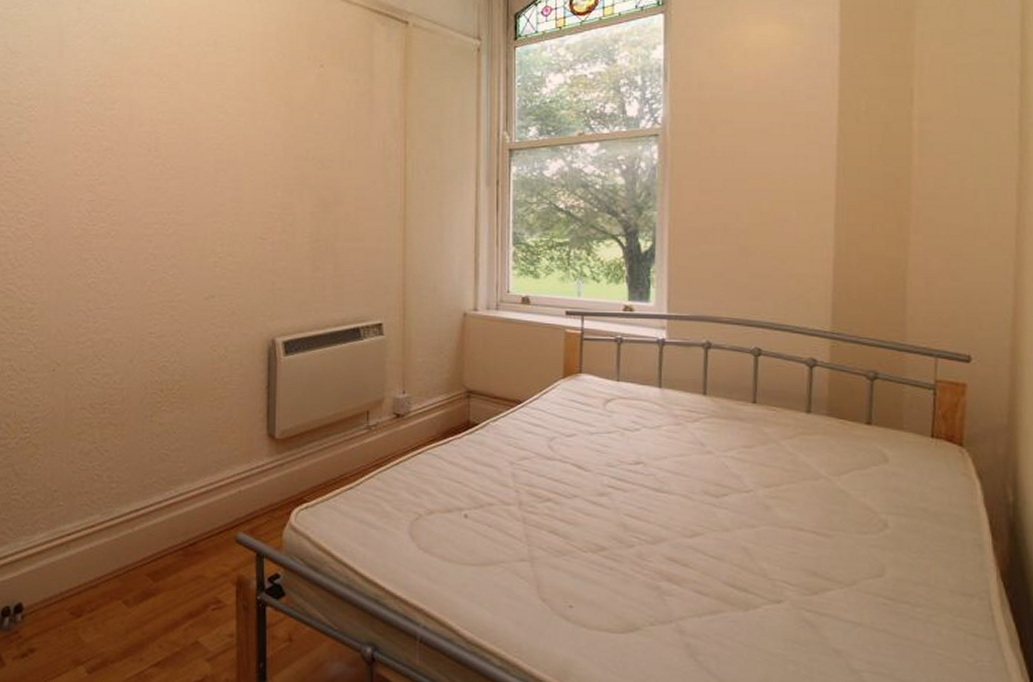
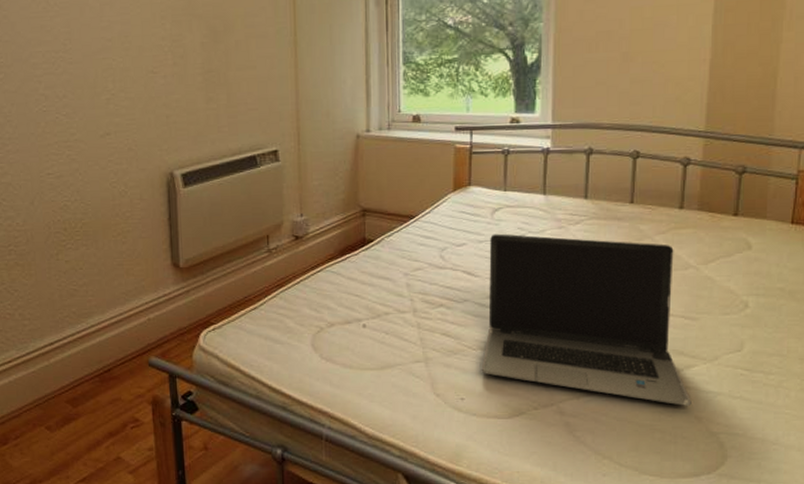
laptop computer: none [591,426,829,636] -> present [481,234,692,406]

